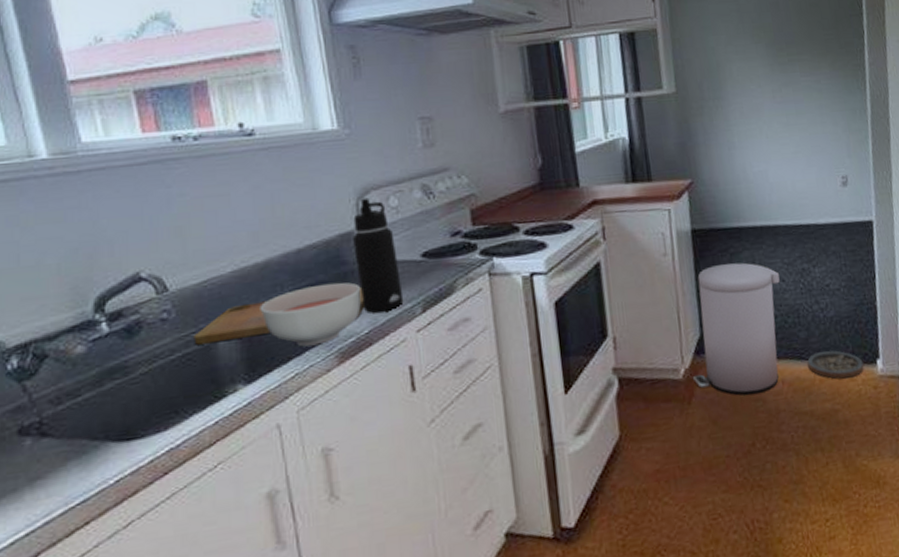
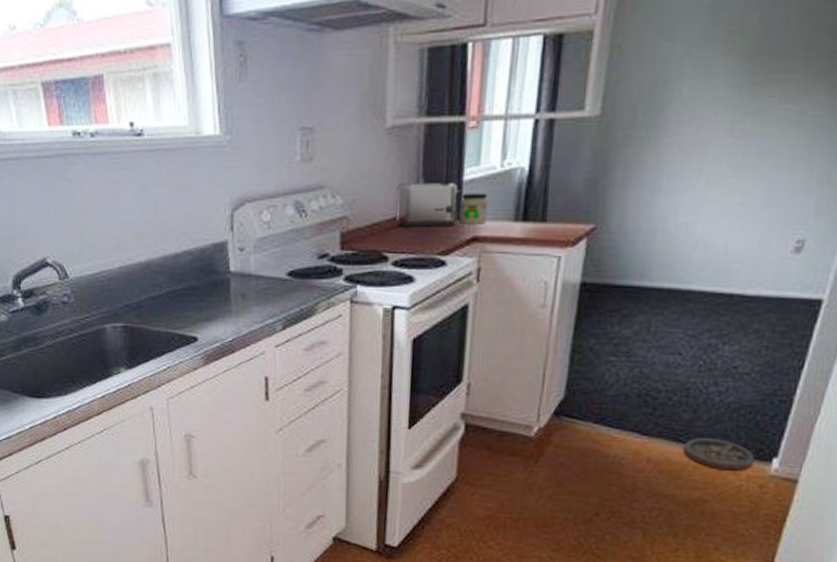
cutting board: present [193,286,364,345] -> none [87,296,230,329]
bowl: present [259,282,361,347] -> none [141,289,229,345]
water bottle: present [353,198,404,313] -> none [225,209,267,324]
toaster: none [519,155,576,199] -> present [397,183,461,228]
jar: none [576,161,602,191] -> present [459,193,488,226]
pedal bin: present [692,262,780,396] -> none [545,326,676,467]

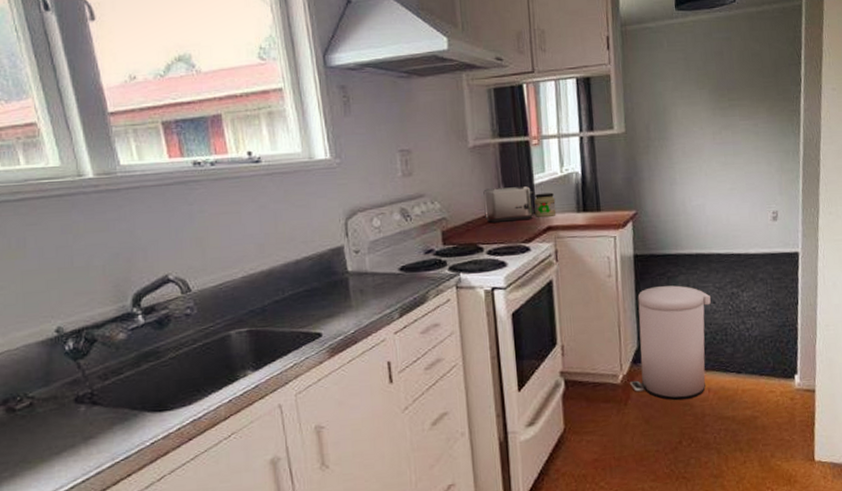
pedal bin: none [545,326,676,467] -> present [629,285,711,400]
pet bowl: present [683,438,755,471] -> none [732,365,783,390]

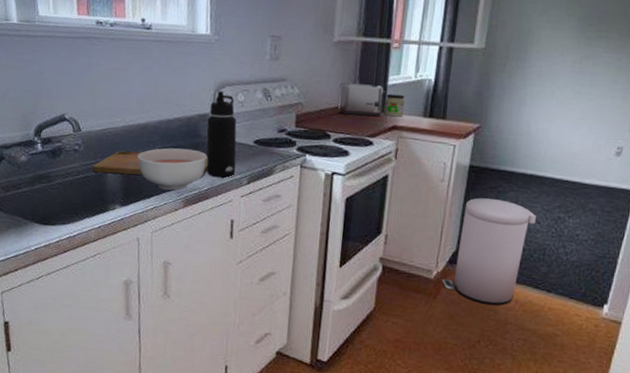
cutting board: none [211,293,351,337] -> present [92,151,209,178]
bowl: none [265,289,349,342] -> present [137,148,208,191]
water bottle: none [342,218,384,316] -> present [206,90,237,178]

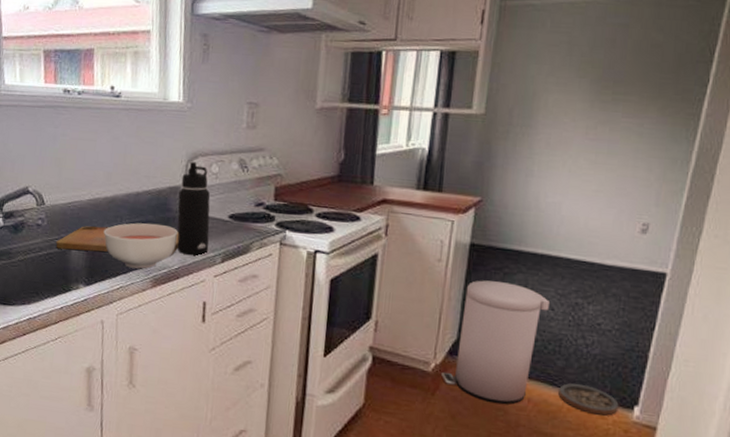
toaster: present [338,82,386,117] -> none [321,152,374,190]
jar: present [383,93,405,118] -> none [372,164,396,190]
pet bowl: none [541,286,591,313] -> present [558,383,619,416]

